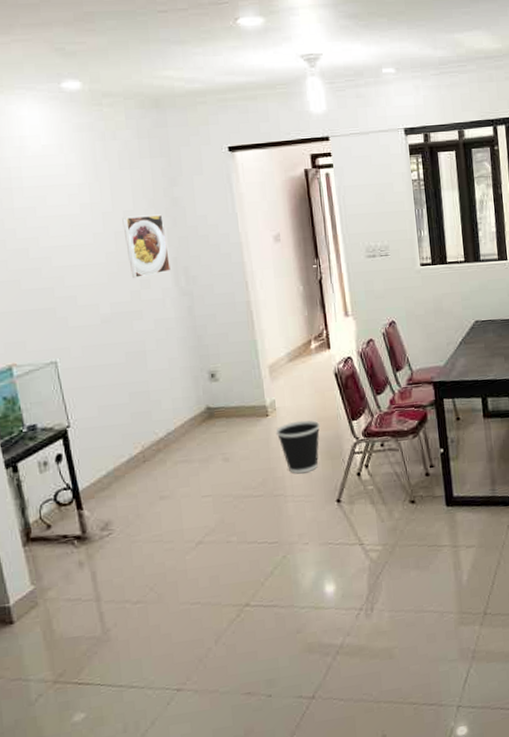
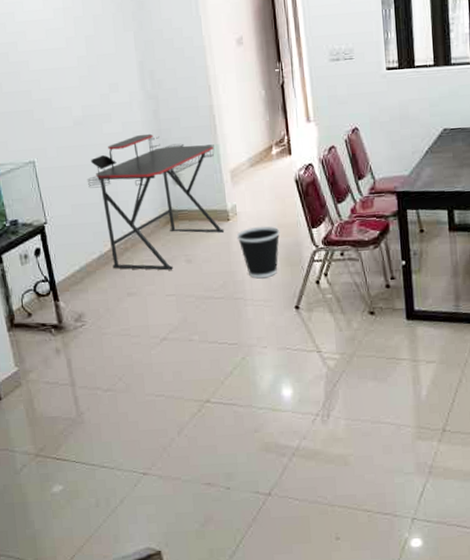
desk: none [115,330,264,472] -> present [87,133,225,271]
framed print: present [122,214,172,278] -> none [92,18,138,81]

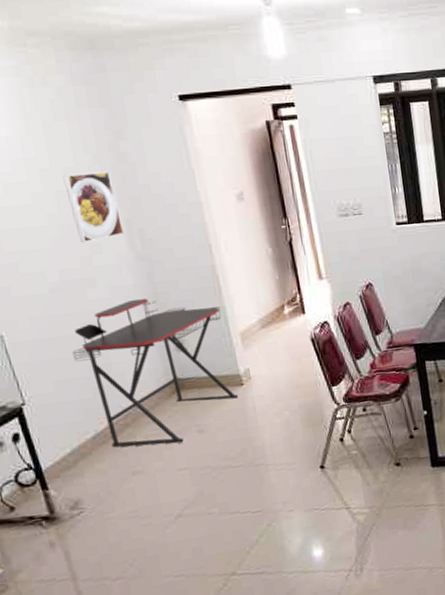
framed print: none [92,18,138,81] -> present [63,171,125,242]
wastebasket: present [236,226,280,279] -> none [252,387,299,443]

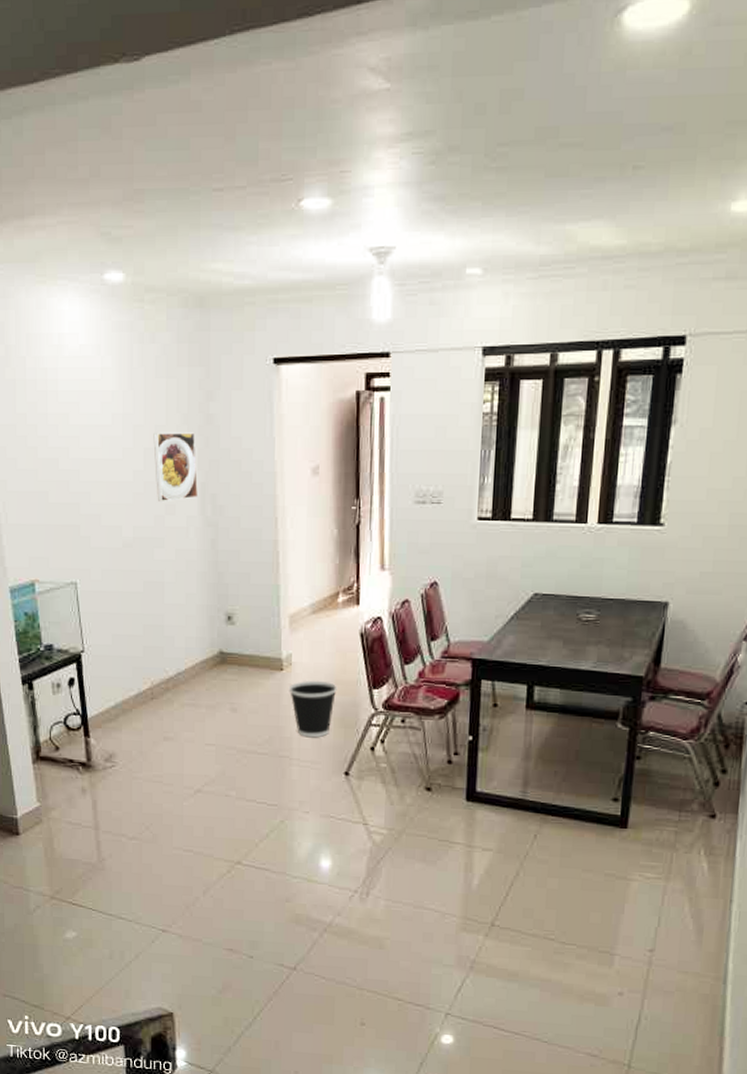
desk: present [71,298,239,448] -> none [131,564,276,718]
wastebasket: none [252,387,299,443] -> present [288,680,337,738]

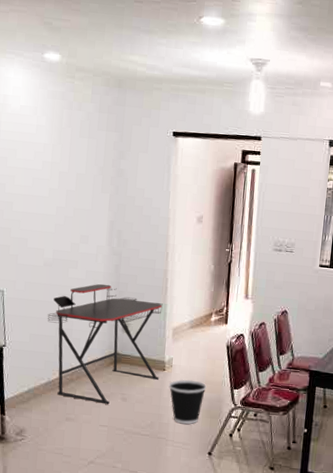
desk: none [131,564,276,718] -> present [47,283,163,405]
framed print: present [153,432,199,501] -> none [74,179,108,233]

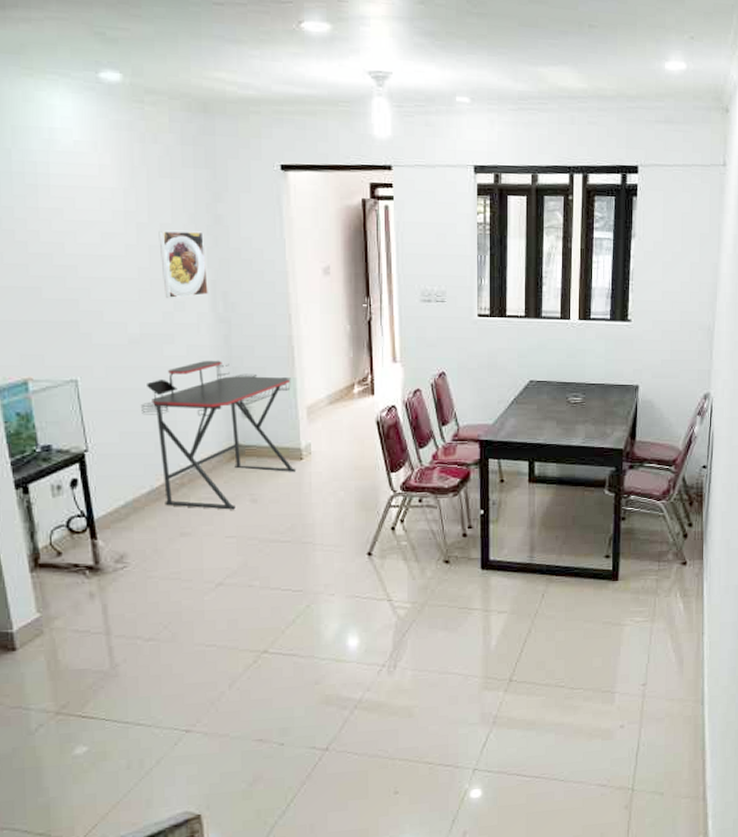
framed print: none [74,179,108,233] -> present [158,230,209,298]
wastebasket: present [168,379,207,425] -> none [309,467,357,523]

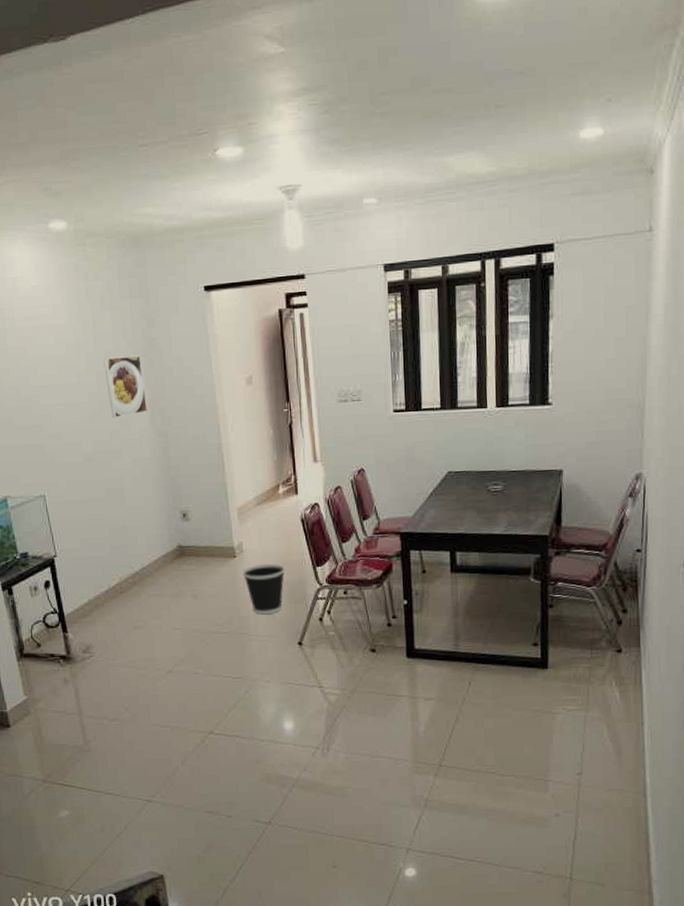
desk: present [140,360,297,510] -> none [96,470,231,605]
wastebasket: none [309,467,357,523] -> present [242,563,285,615]

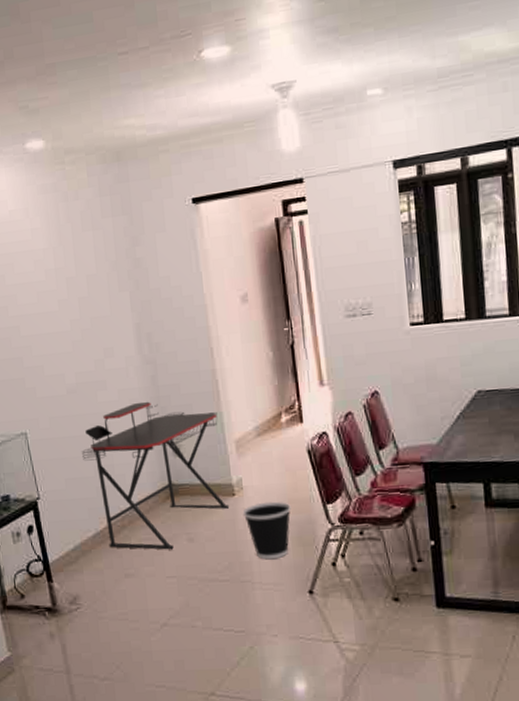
desk: none [96,470,231,605] -> present [81,401,230,550]
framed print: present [103,355,148,418] -> none [85,277,135,346]

